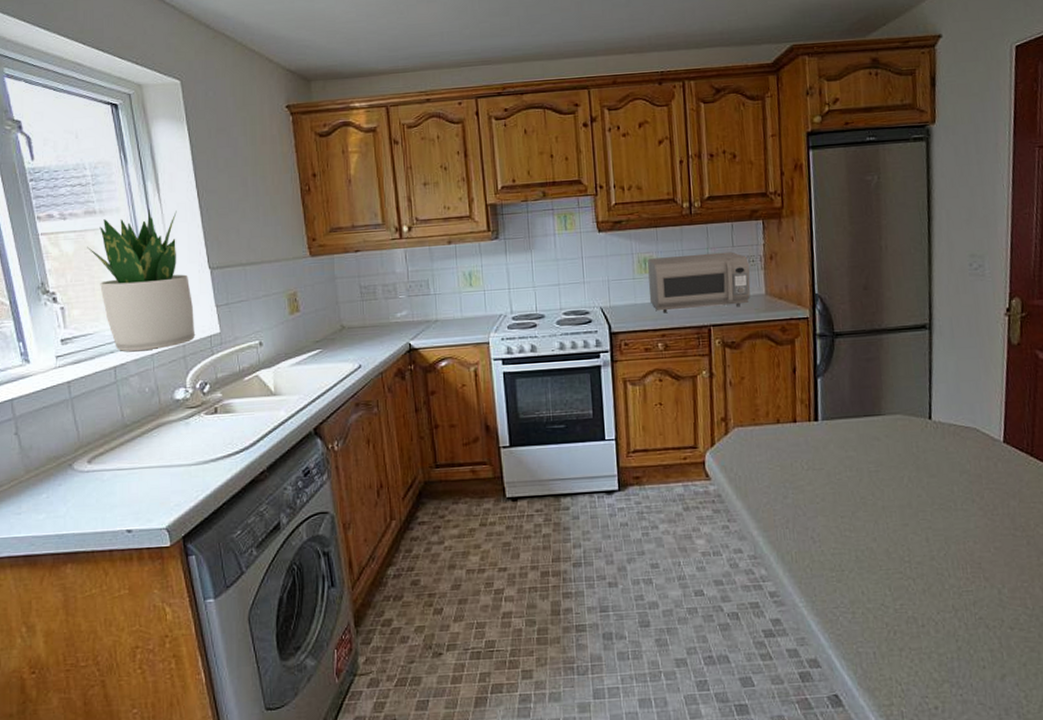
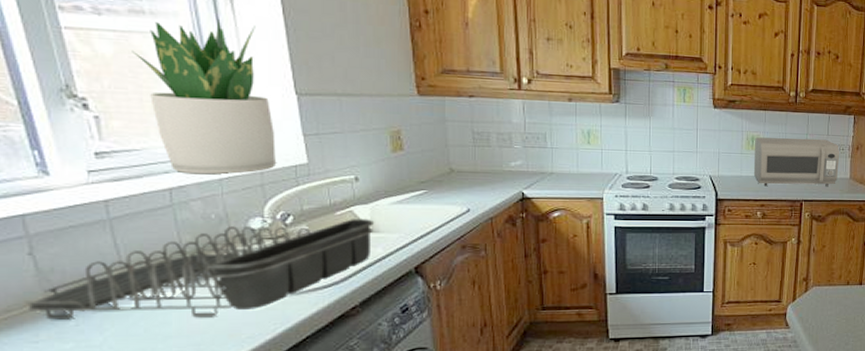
dish rack: none [12,382,278,493] -> present [25,219,375,320]

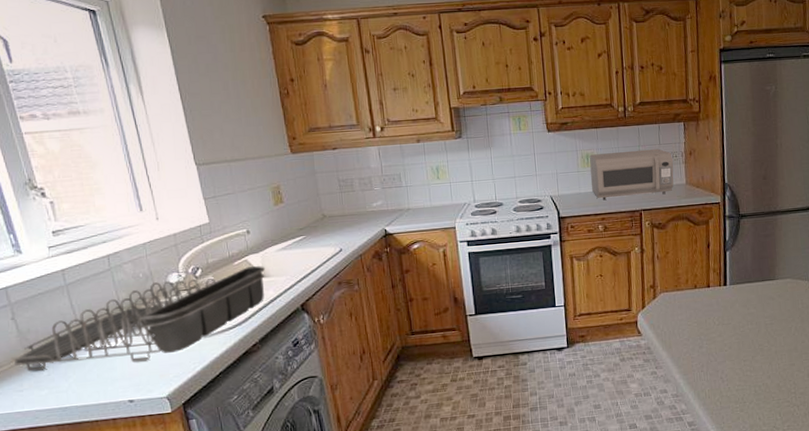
planter: present [132,19,276,175] -> none [73,110,185,242]

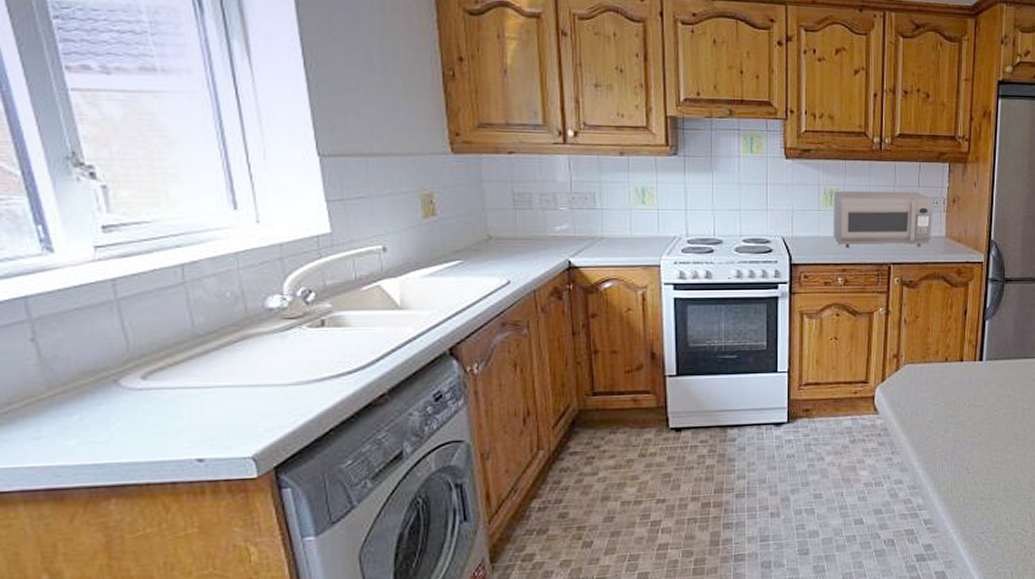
dish rack: present [12,266,266,372] -> none [27,294,405,413]

